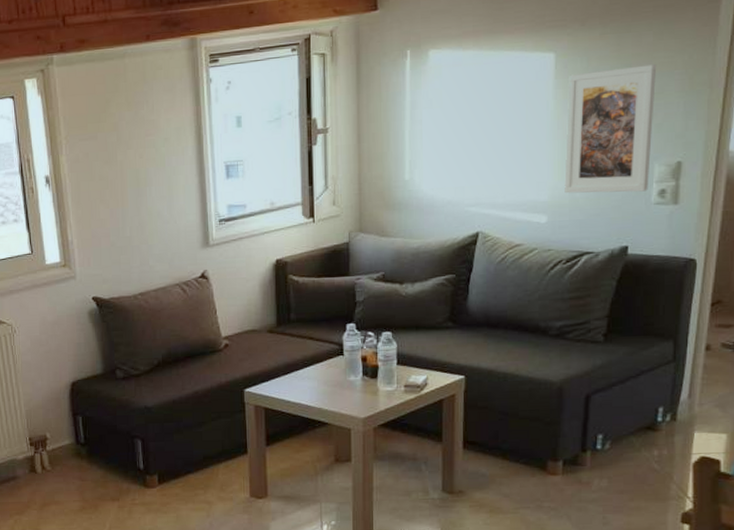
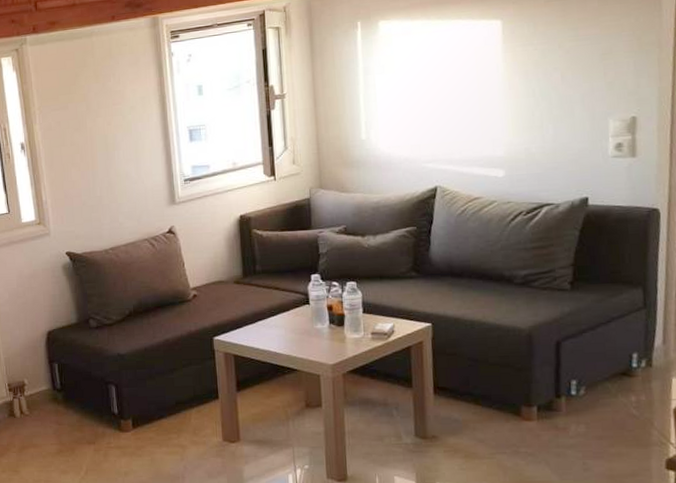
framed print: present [564,64,657,194] -> none [517,27,605,149]

